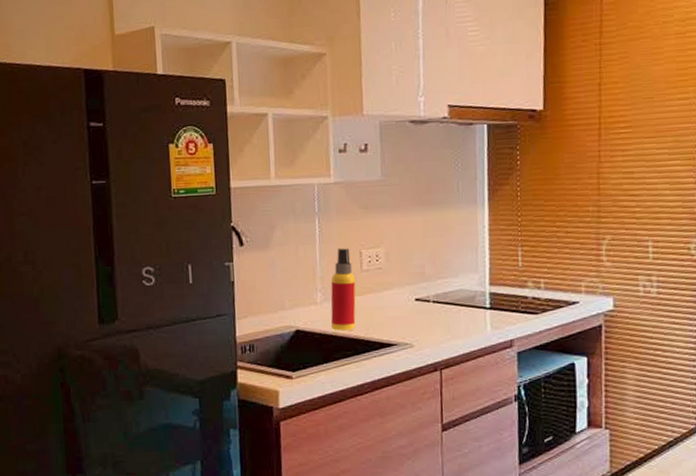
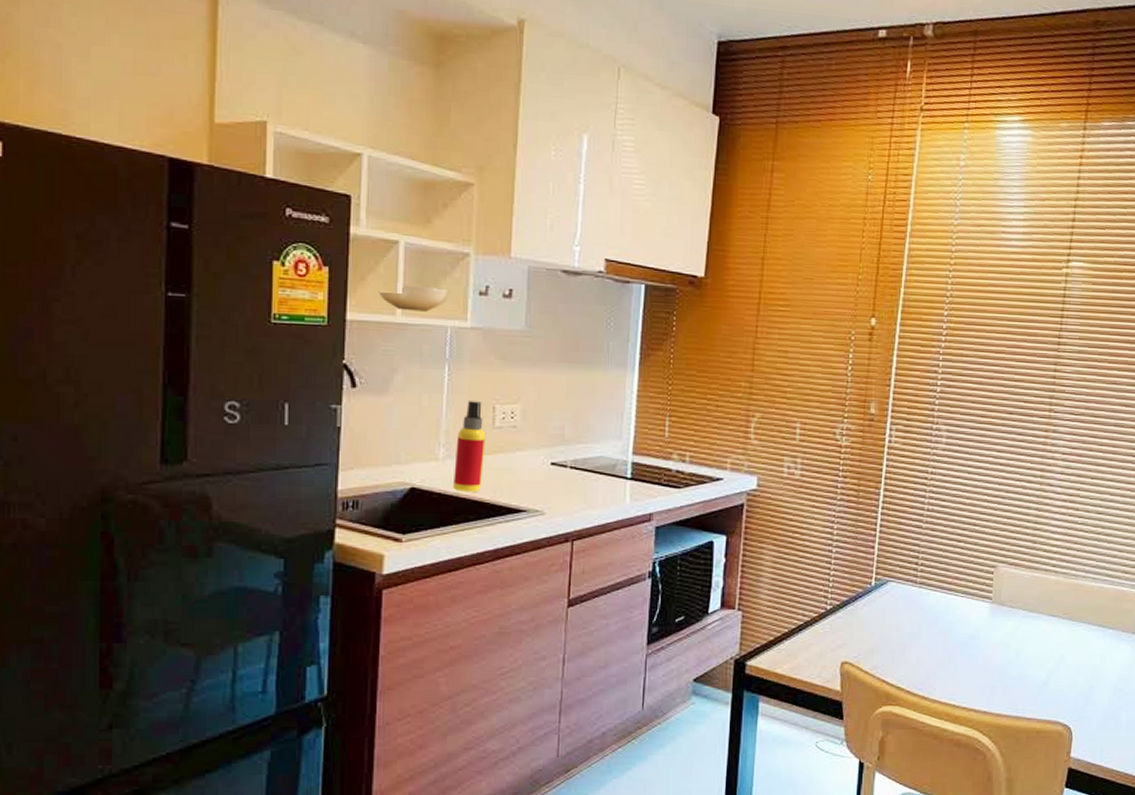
bowl: none [254,150,314,174] -> present [378,285,449,312]

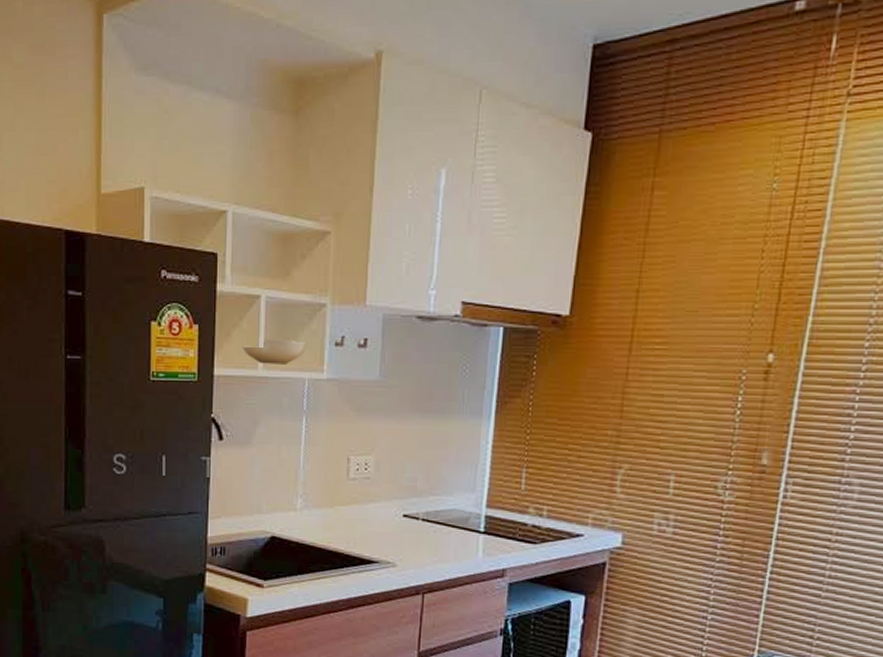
spray bottle: present [454,399,486,492] -> none [310,451,341,542]

